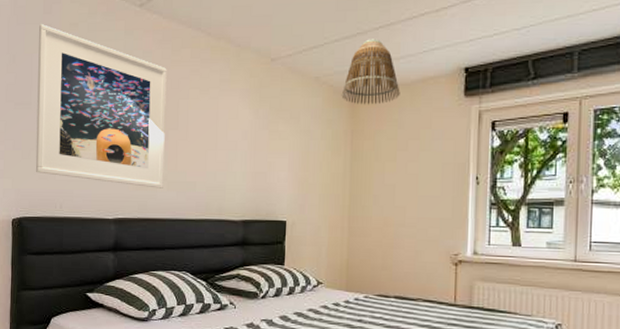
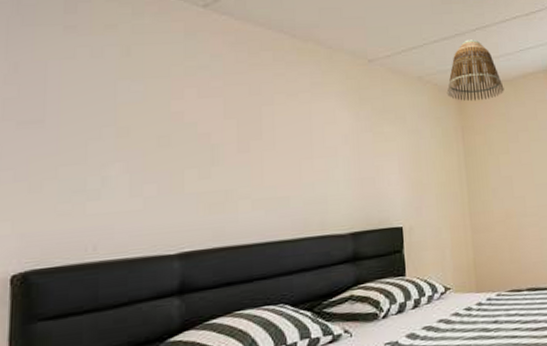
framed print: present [35,24,167,189] -> none [51,25,247,210]

